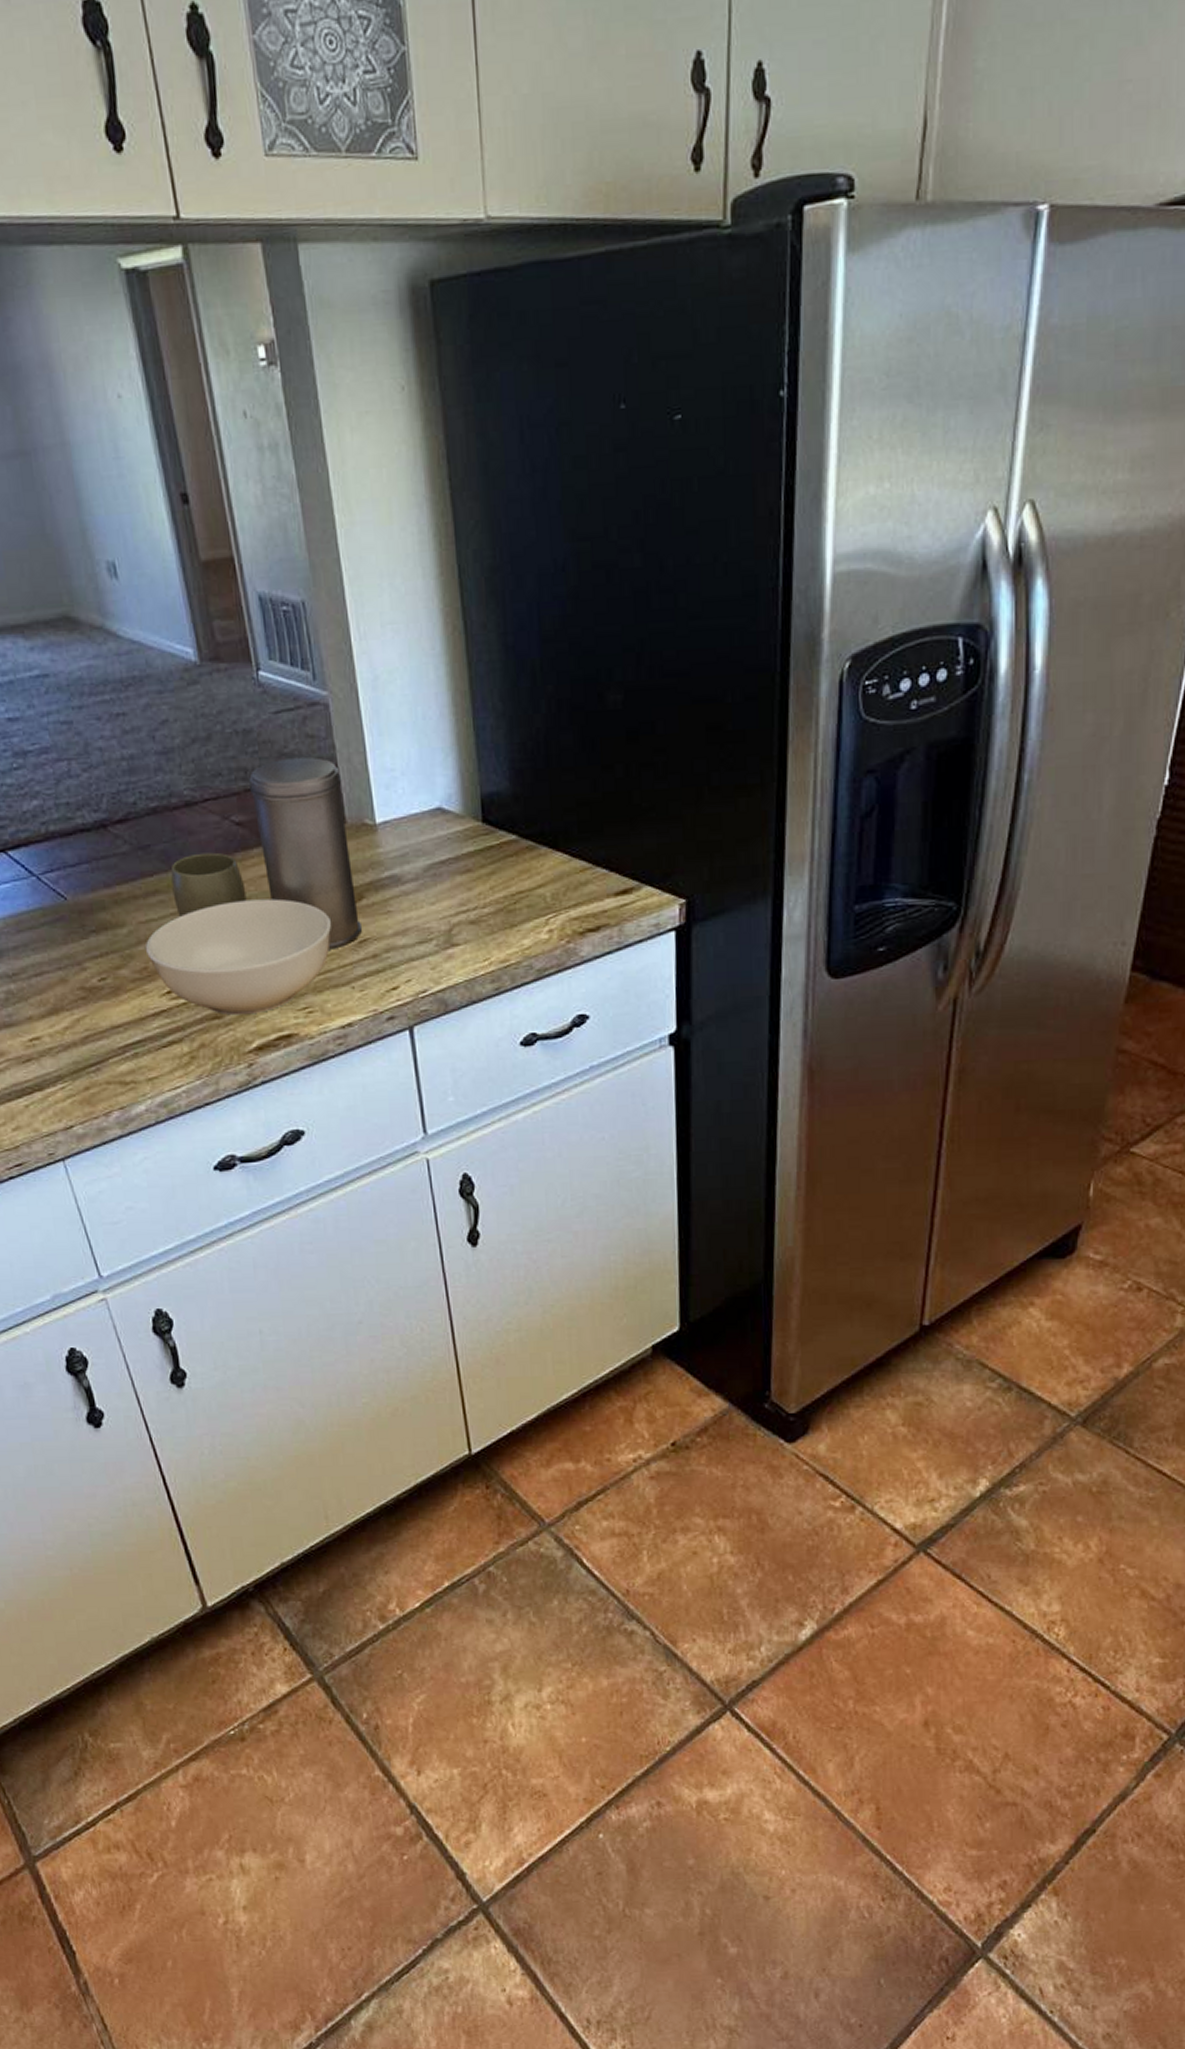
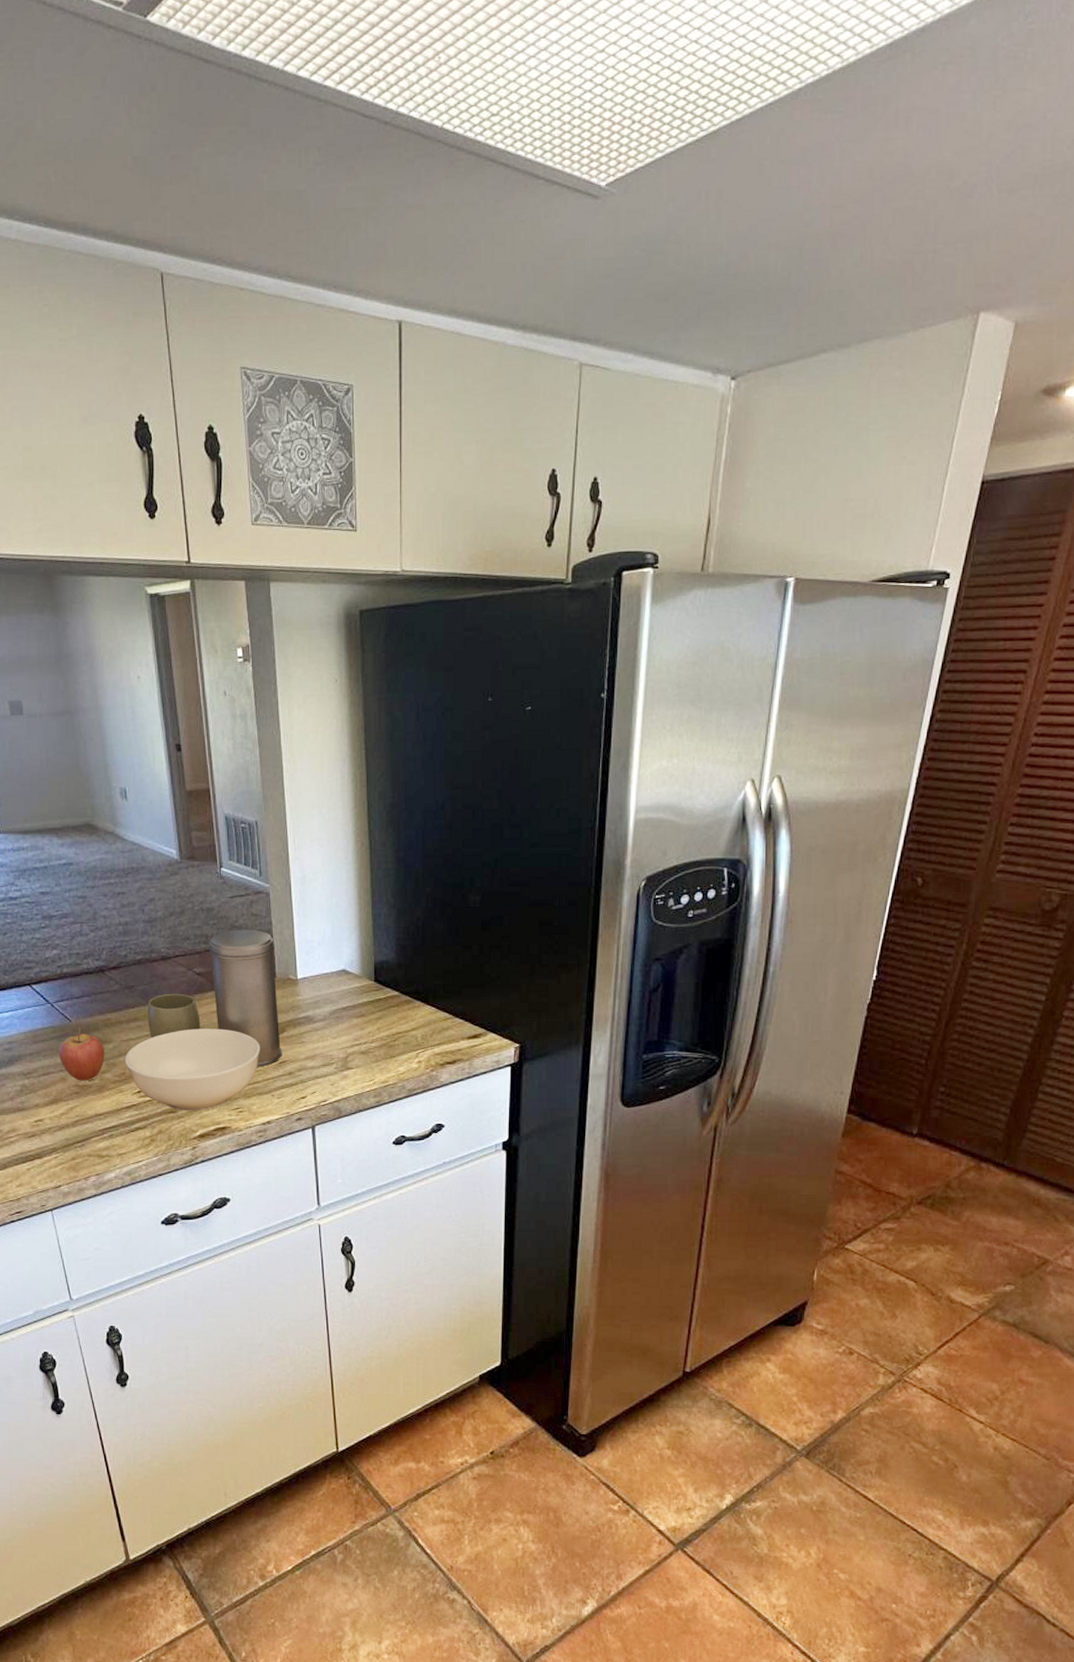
fruit: none [52,906,118,982] -> present [58,1026,105,1081]

